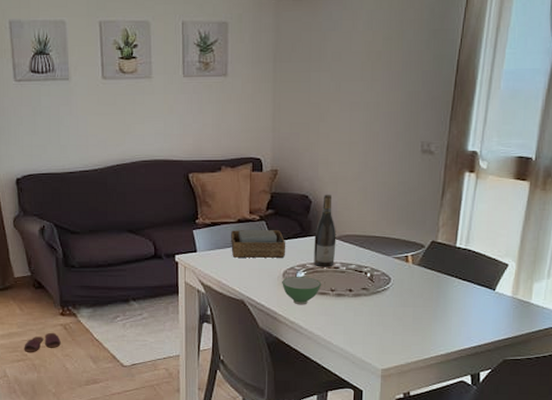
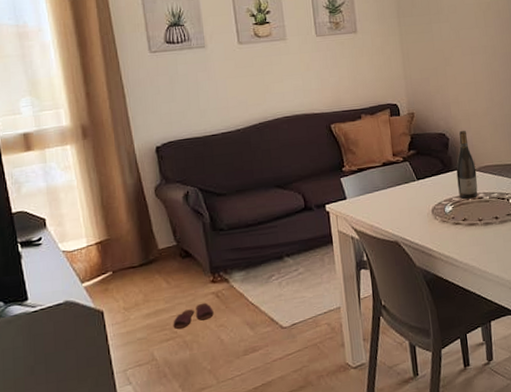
napkin holder: present [231,229,286,258] -> none [377,169,432,200]
bowl: present [282,277,322,305] -> none [432,210,470,239]

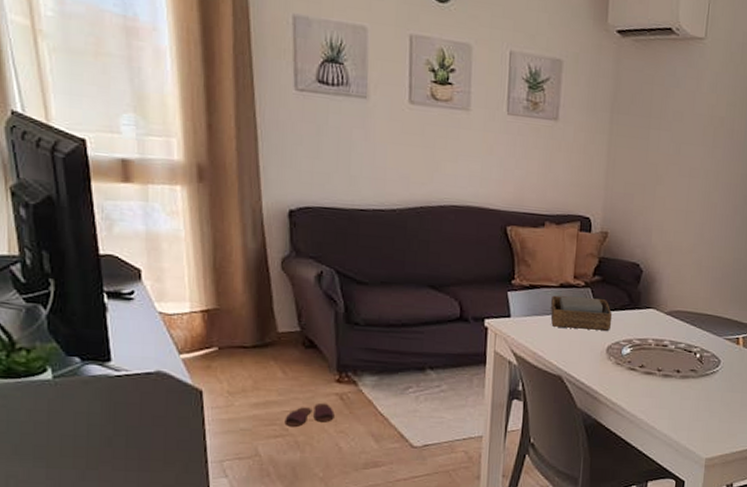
napkin holder: none [377,169,432,200] -> present [550,295,613,331]
wine bottle: present [456,130,478,199] -> none [641,264,667,345]

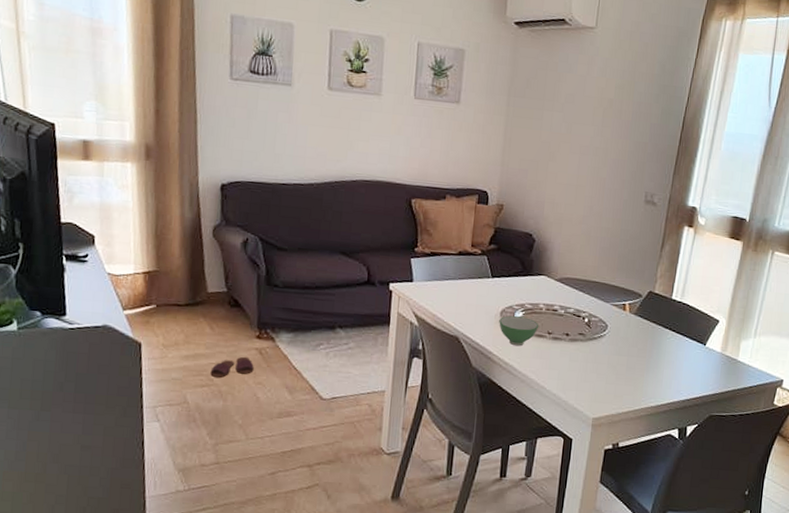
napkin holder: present [550,295,613,331] -> none [449,262,506,295]
bowl: none [605,352,648,385] -> present [499,316,539,346]

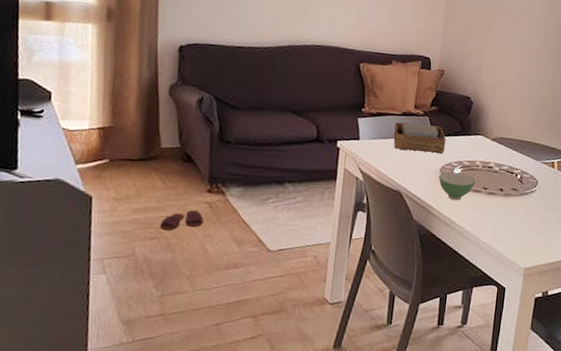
napkin holder: none [449,262,506,295] -> present [393,122,446,153]

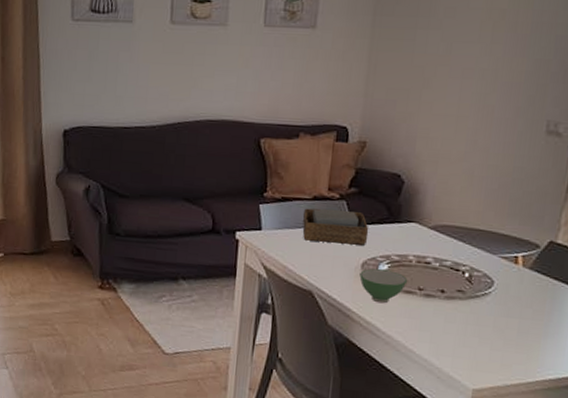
slippers: present [160,210,204,230] -> none [54,307,97,328]

